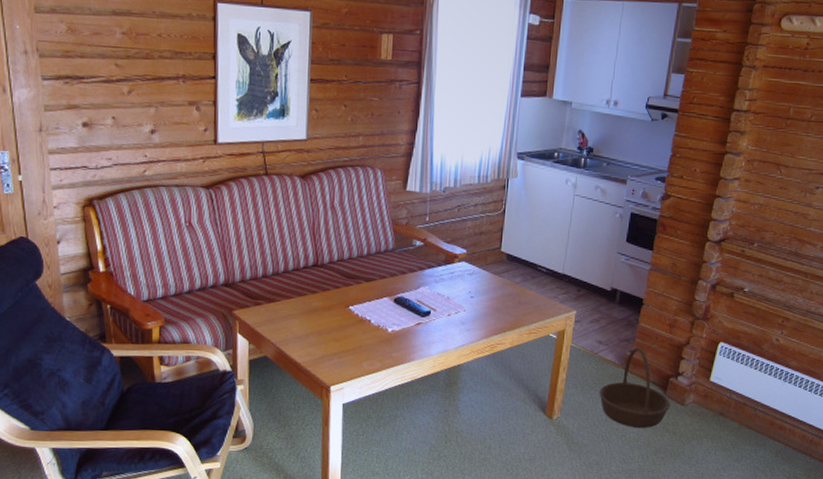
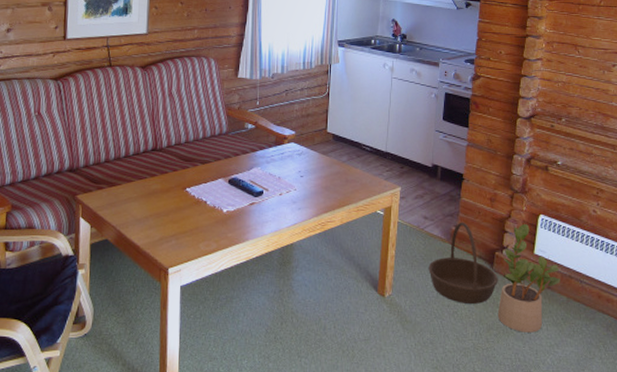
potted plant: none [666,350,735,457] -> present [497,223,560,333]

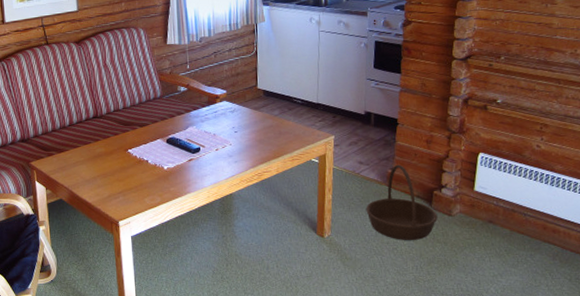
potted plant: present [497,223,560,333] -> none [438,162,503,265]

